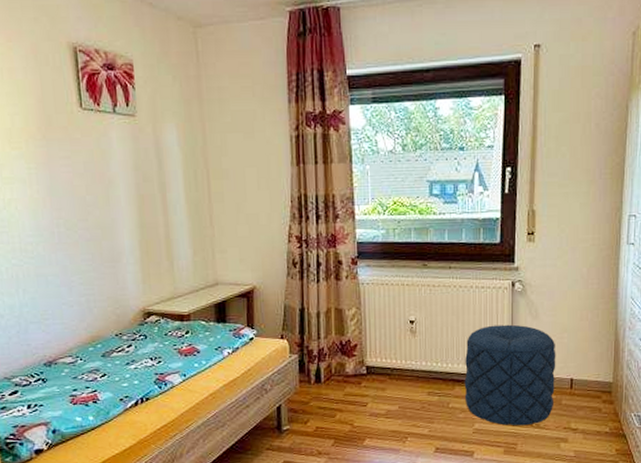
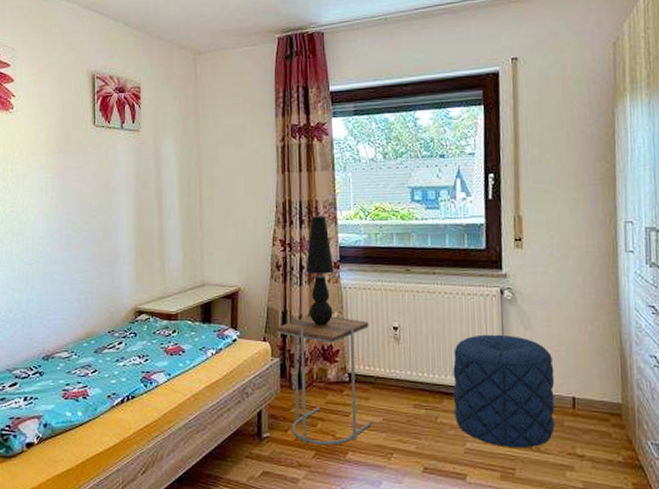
side table: none [294,312,388,434] -> present [276,316,371,446]
table lamp: none [323,210,352,322] -> present [306,215,334,326]

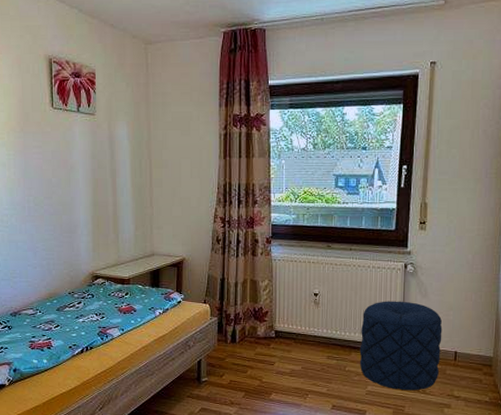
side table: present [276,316,371,446] -> none [215,283,294,388]
table lamp: present [306,215,334,326] -> none [242,197,266,291]

